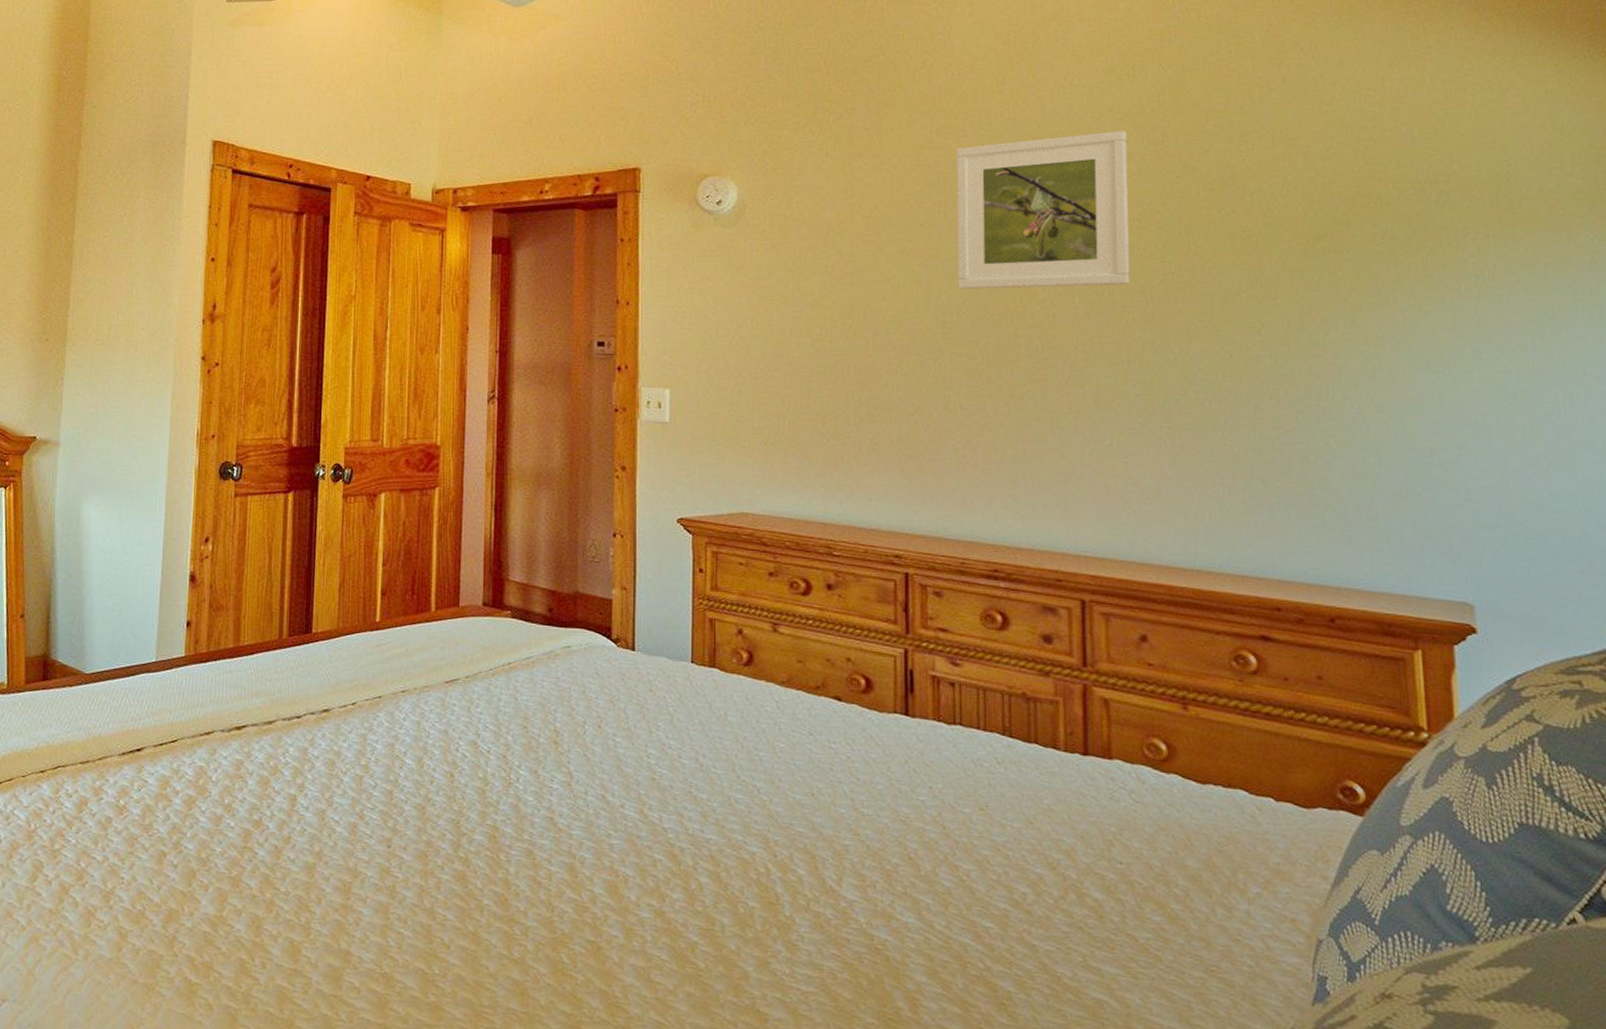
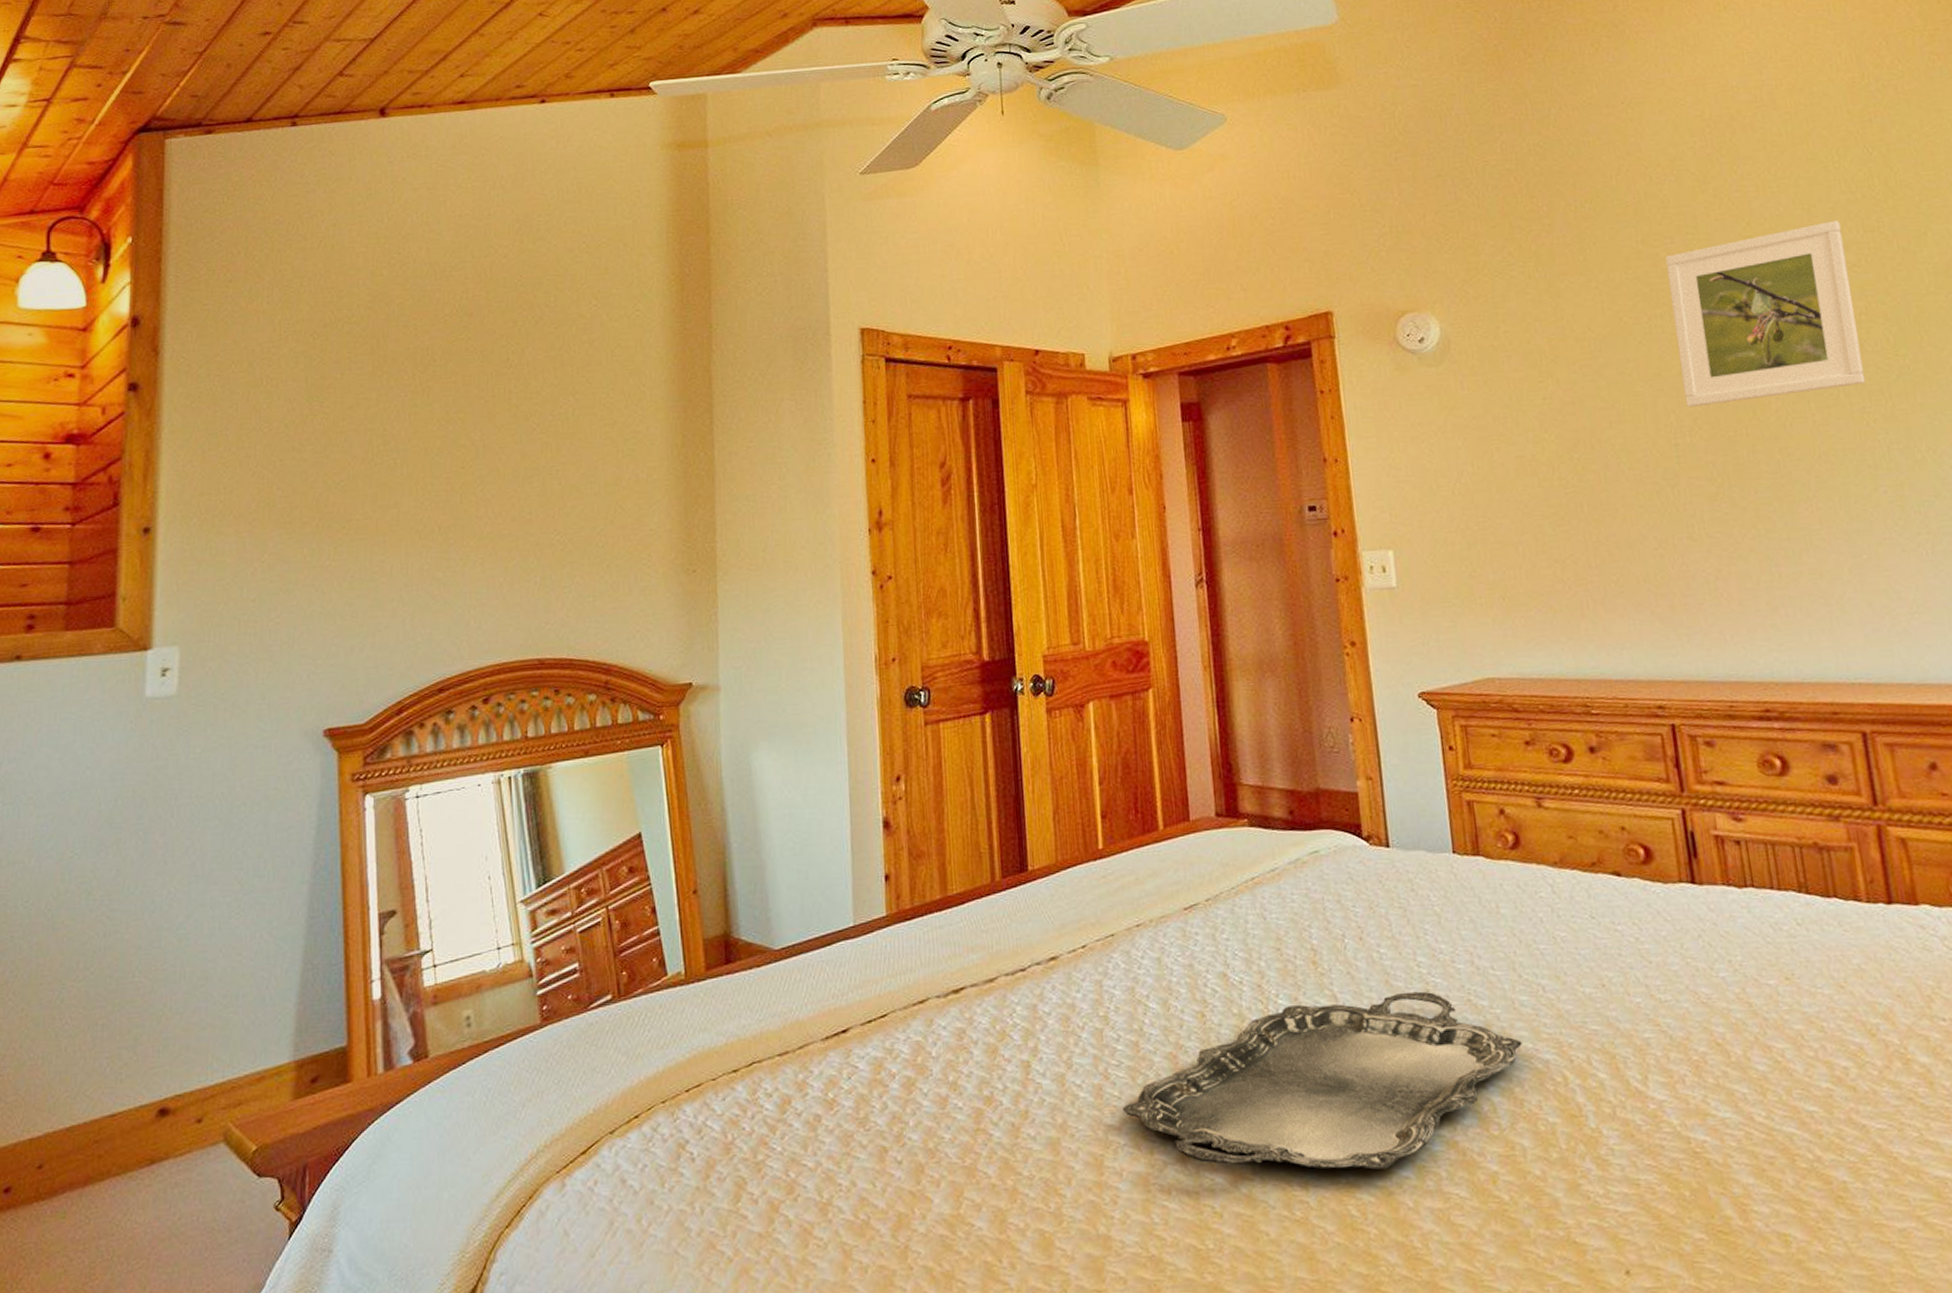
serving tray: none [372,777,733,927] -> present [1122,991,1522,1170]

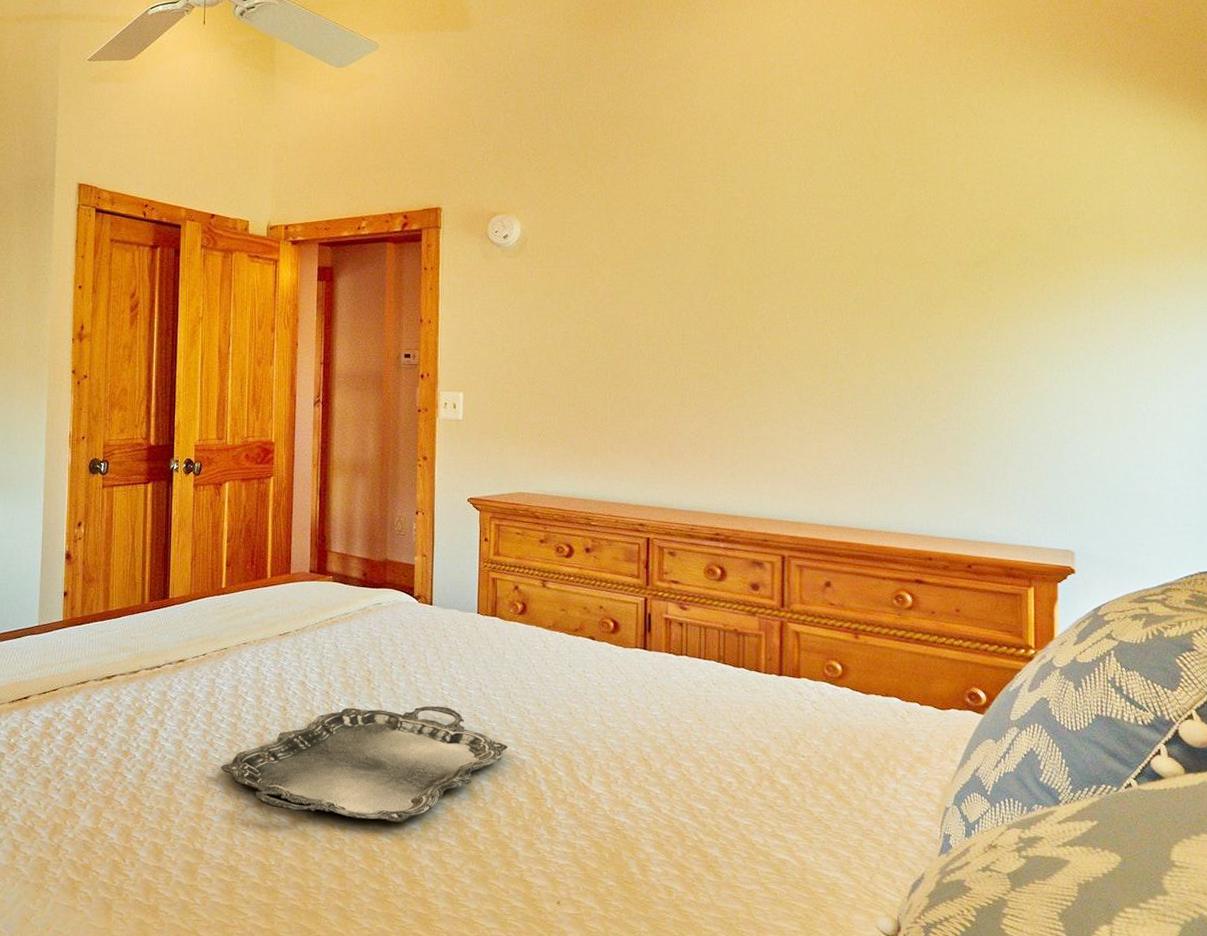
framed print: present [1665,220,1866,408] -> none [695,176,833,308]

